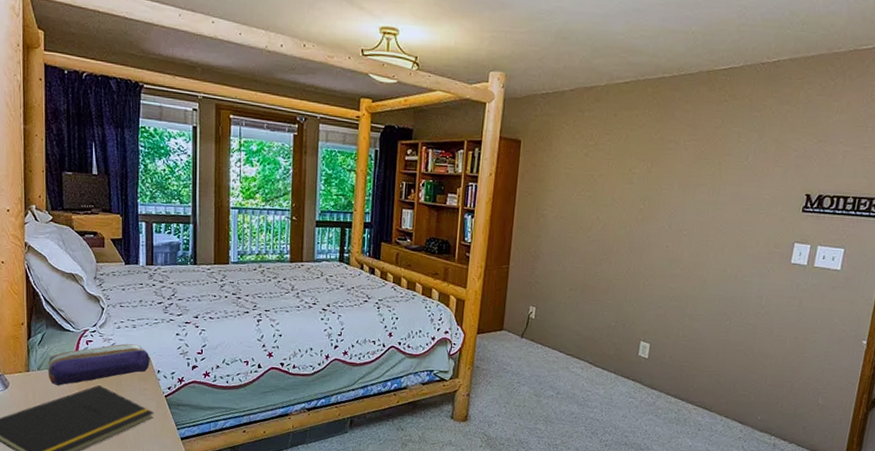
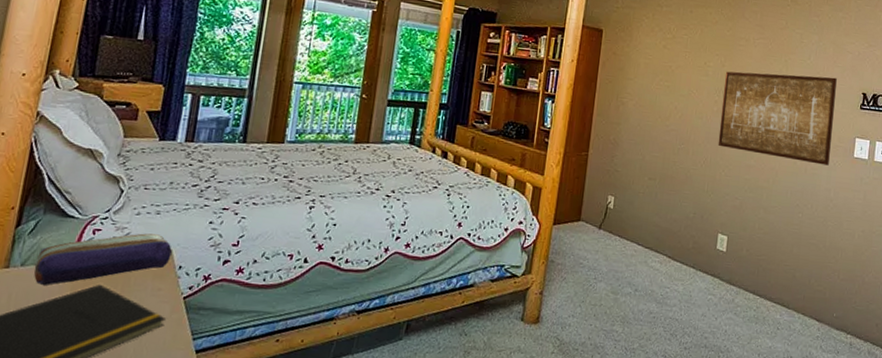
wall art: none [641,177,777,272] -> present [717,71,837,166]

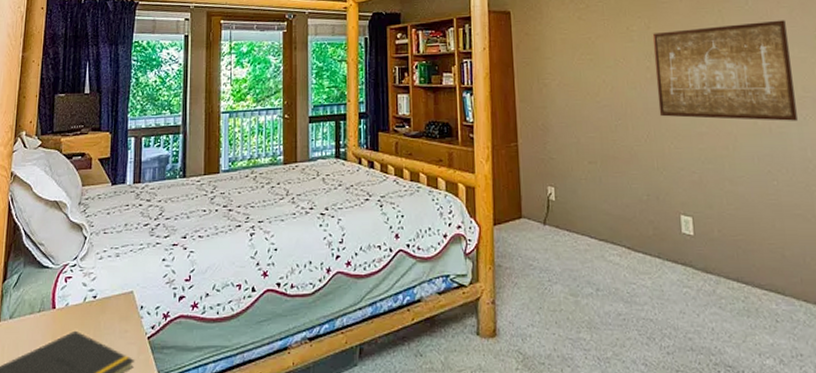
pencil case: present [33,233,172,285] -> none [20,276,133,335]

